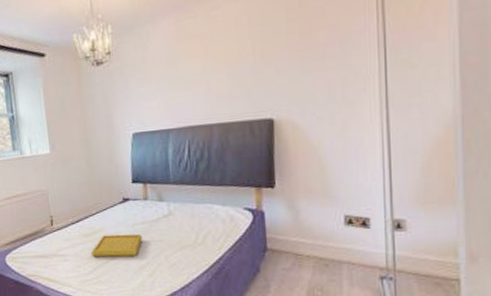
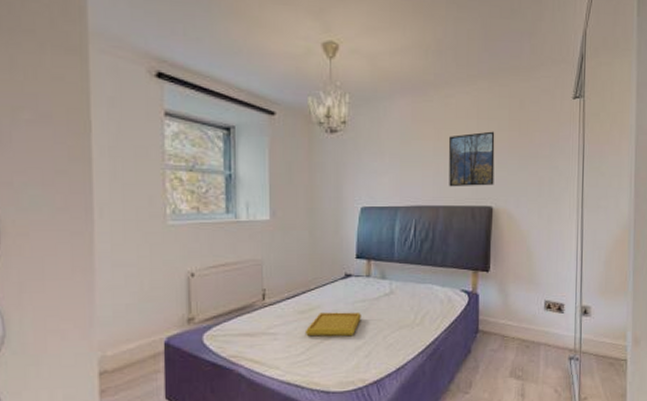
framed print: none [218,37,274,104] -> present [449,131,495,187]

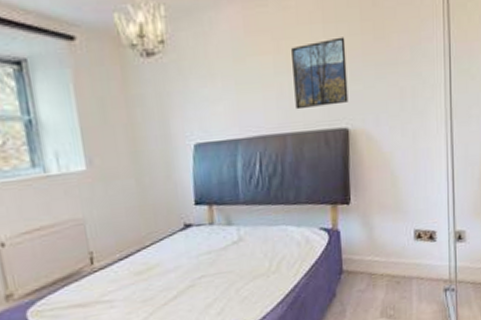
serving tray: present [304,312,361,337] -> none [145,266,209,299]

